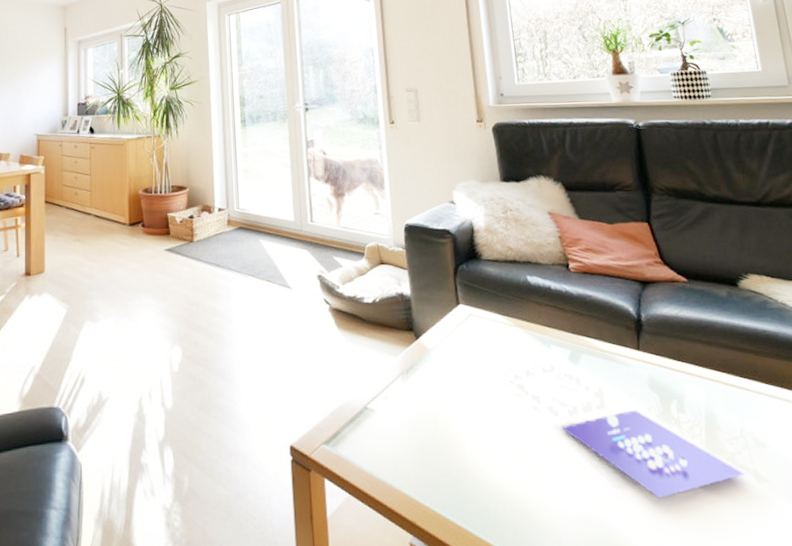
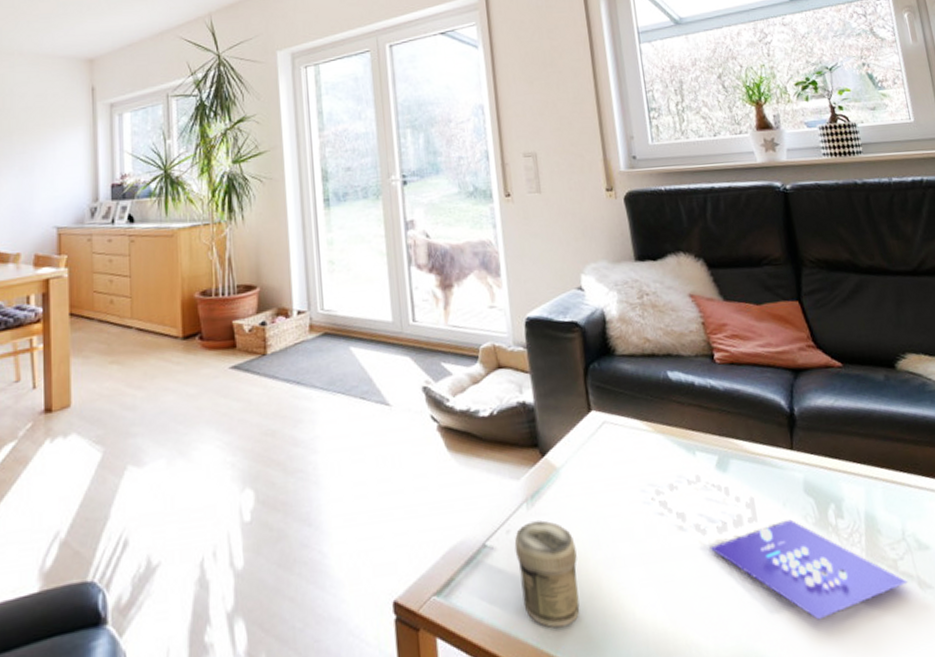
jar: none [391,391,446,481] -> present [514,520,580,628]

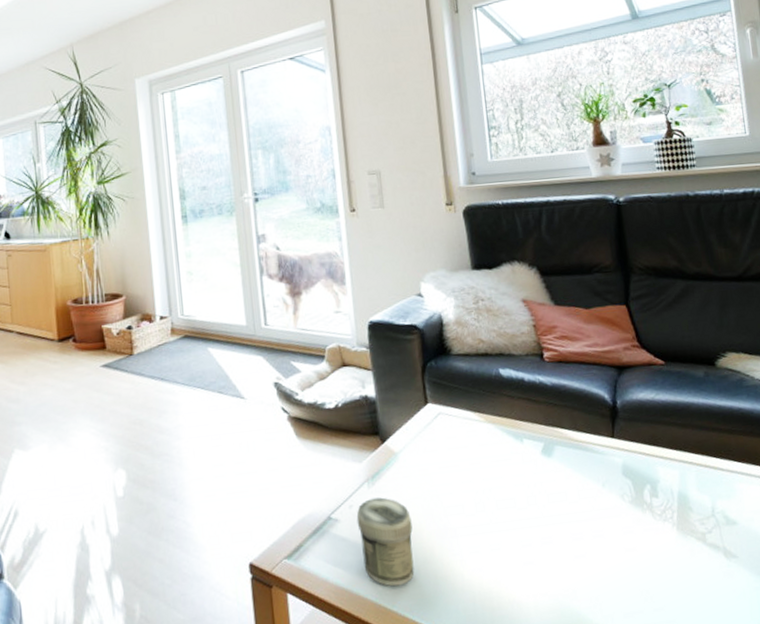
board game: present [649,474,908,620] -> none [479,459,714,583]

